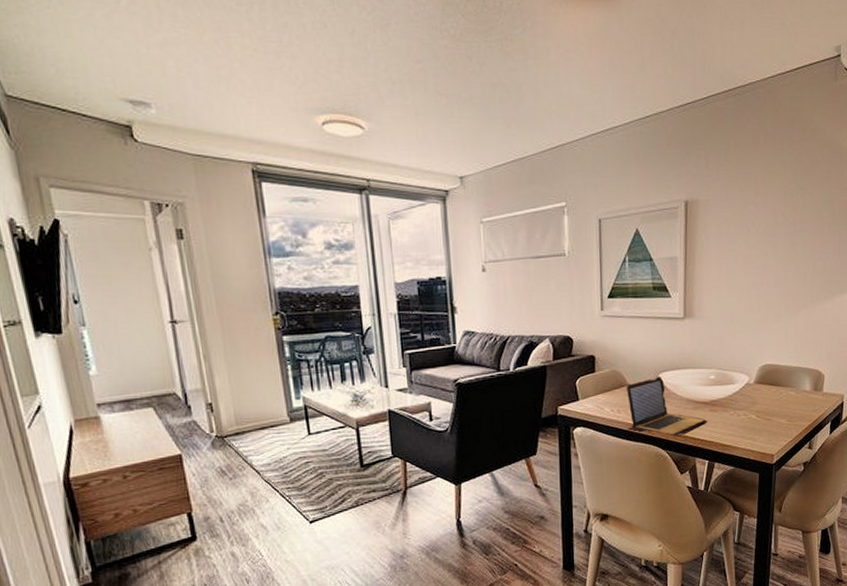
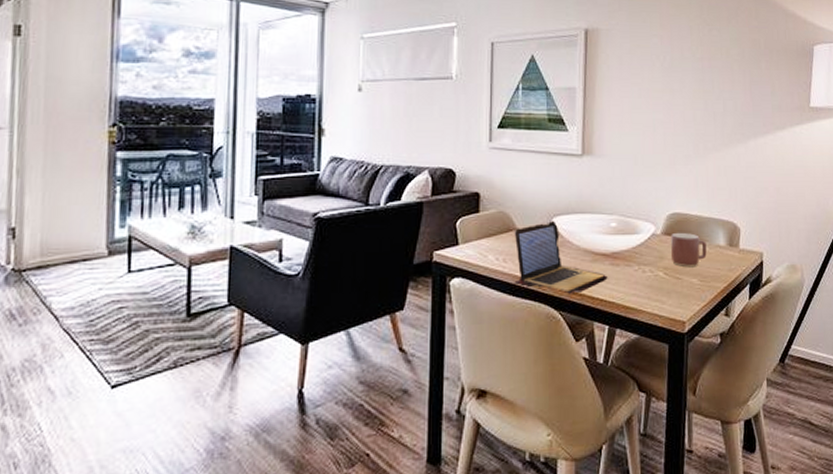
mug: none [762,380,794,411] -> present [670,232,707,268]

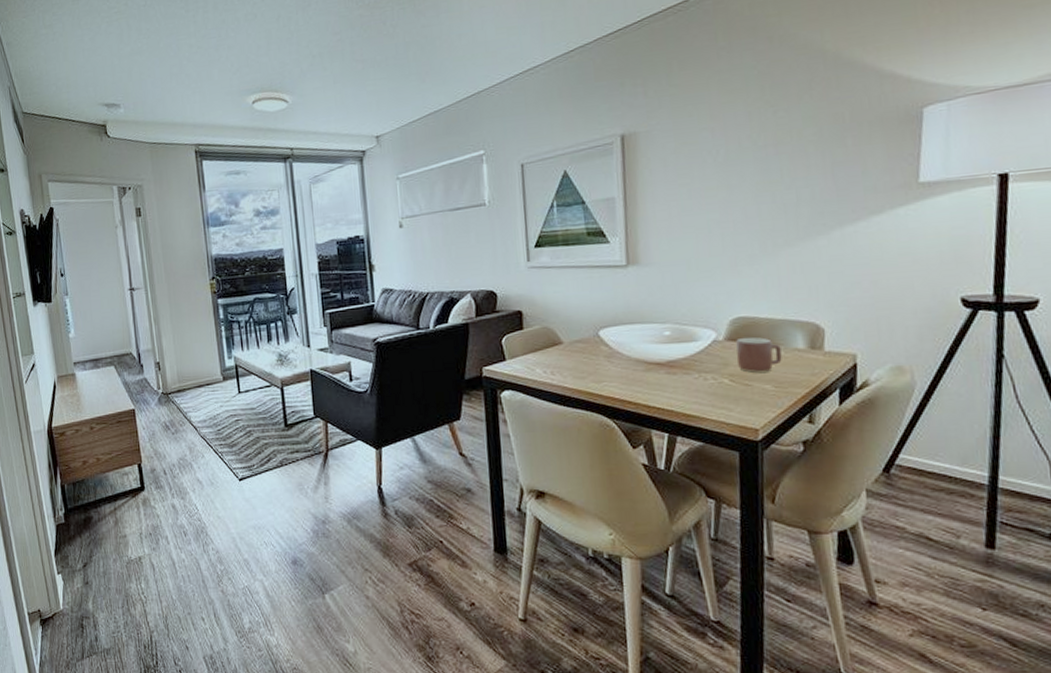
laptop: present [514,220,608,294] -> none [559,332,664,403]

